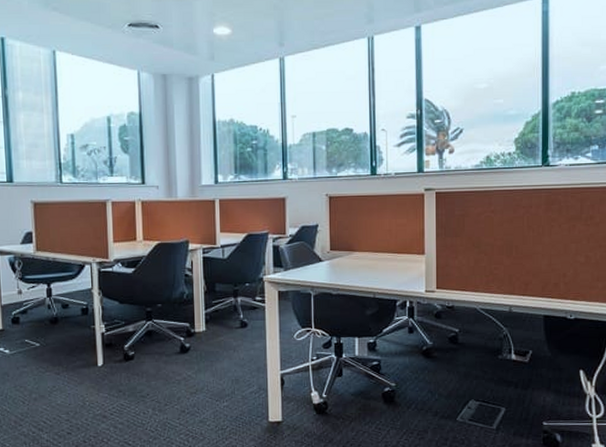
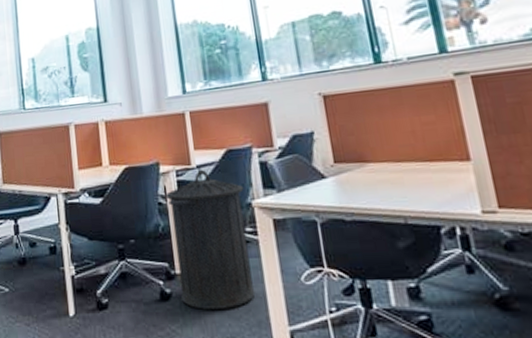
trash can: none [192,248,258,359] -> present [165,169,256,310]

